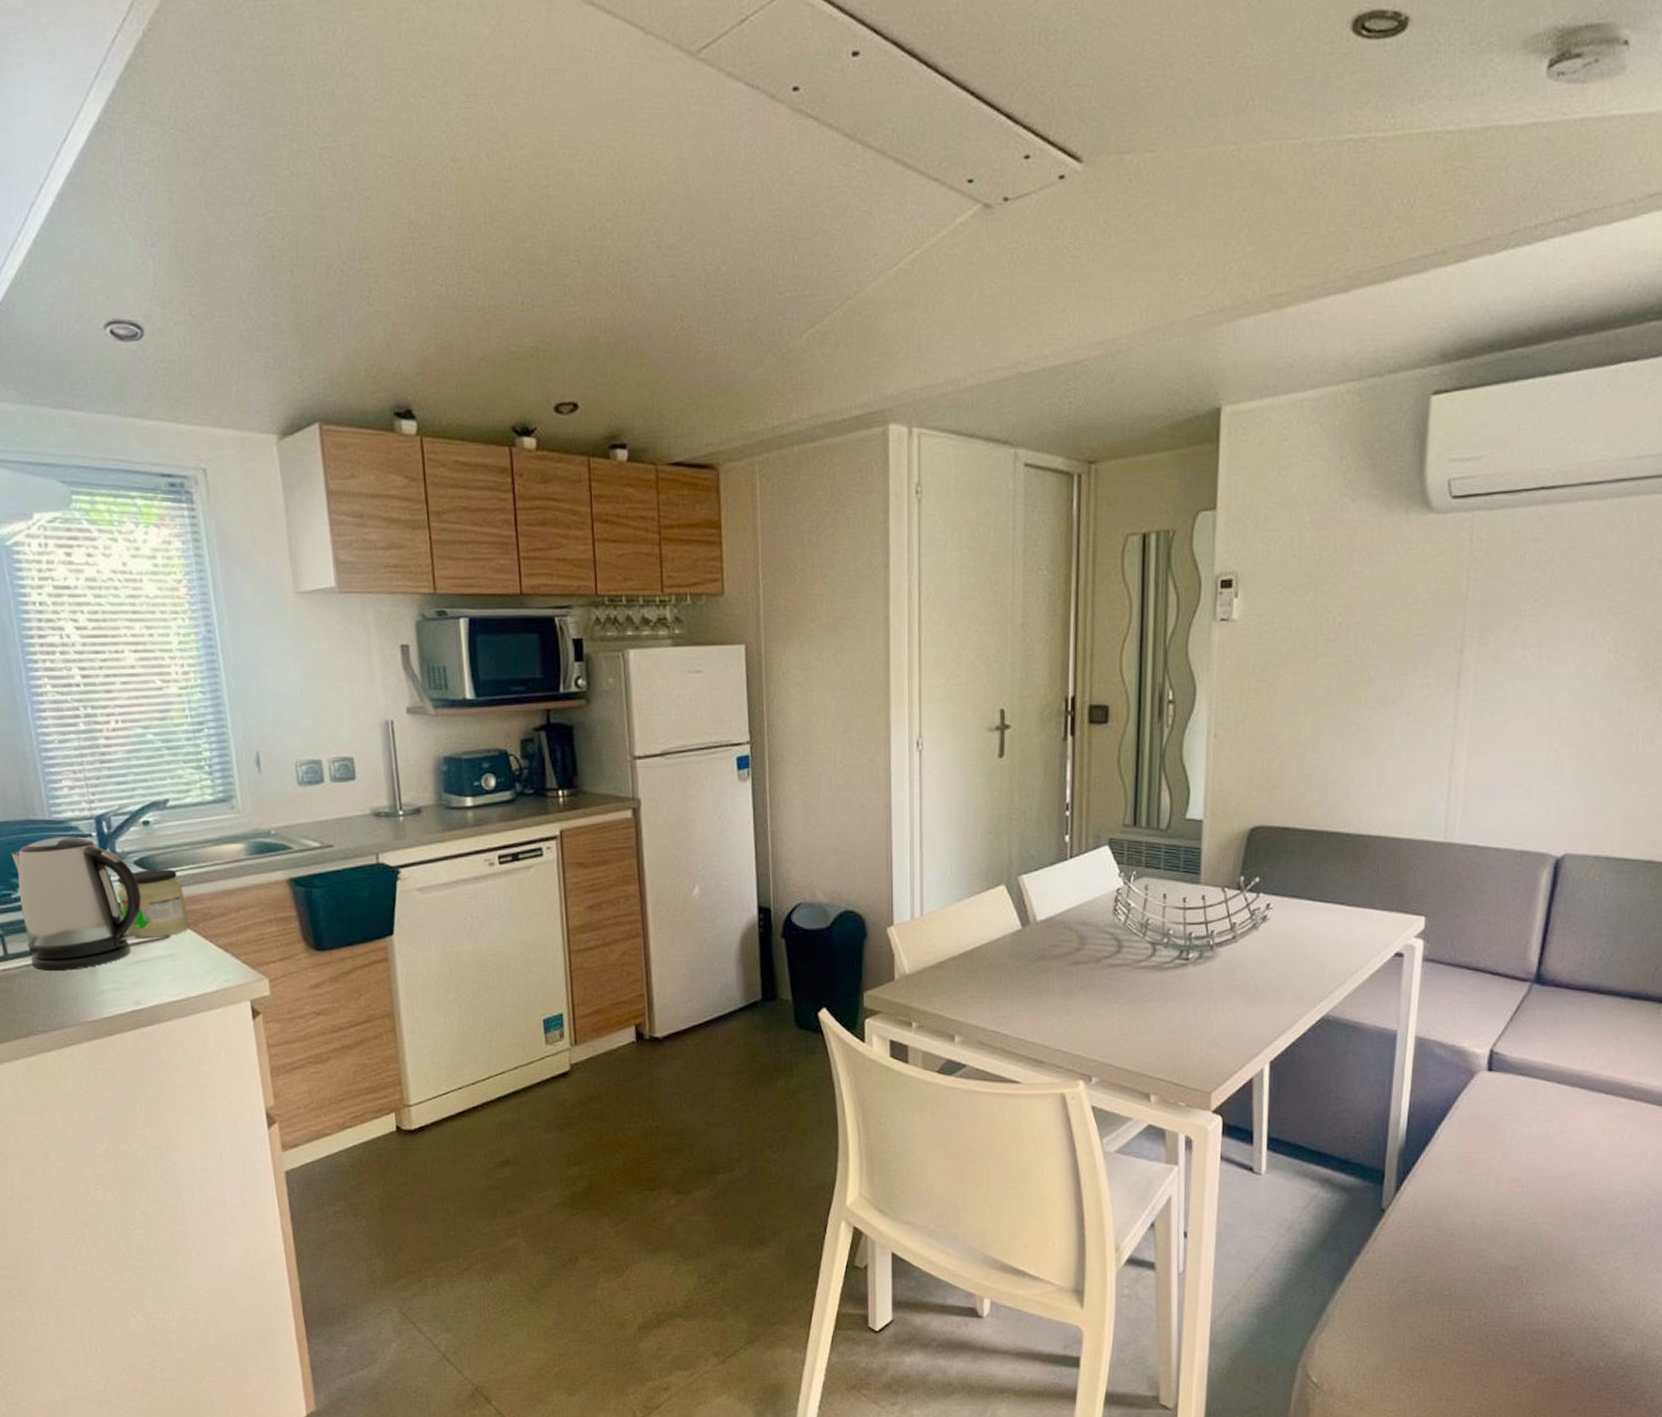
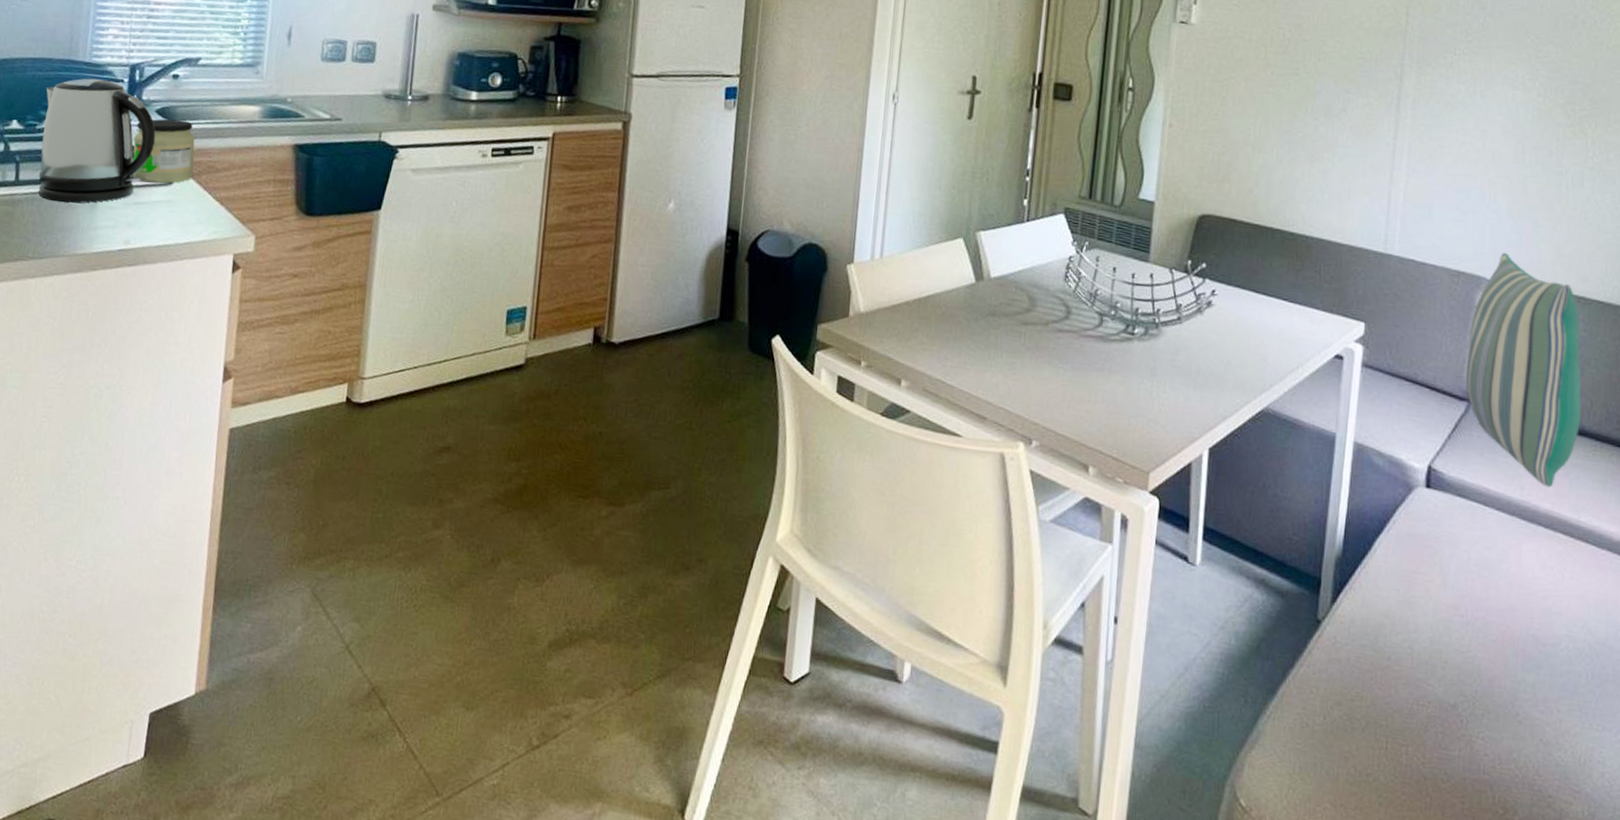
pillow: none [1528,824,1646,1055] -> present [1465,252,1582,488]

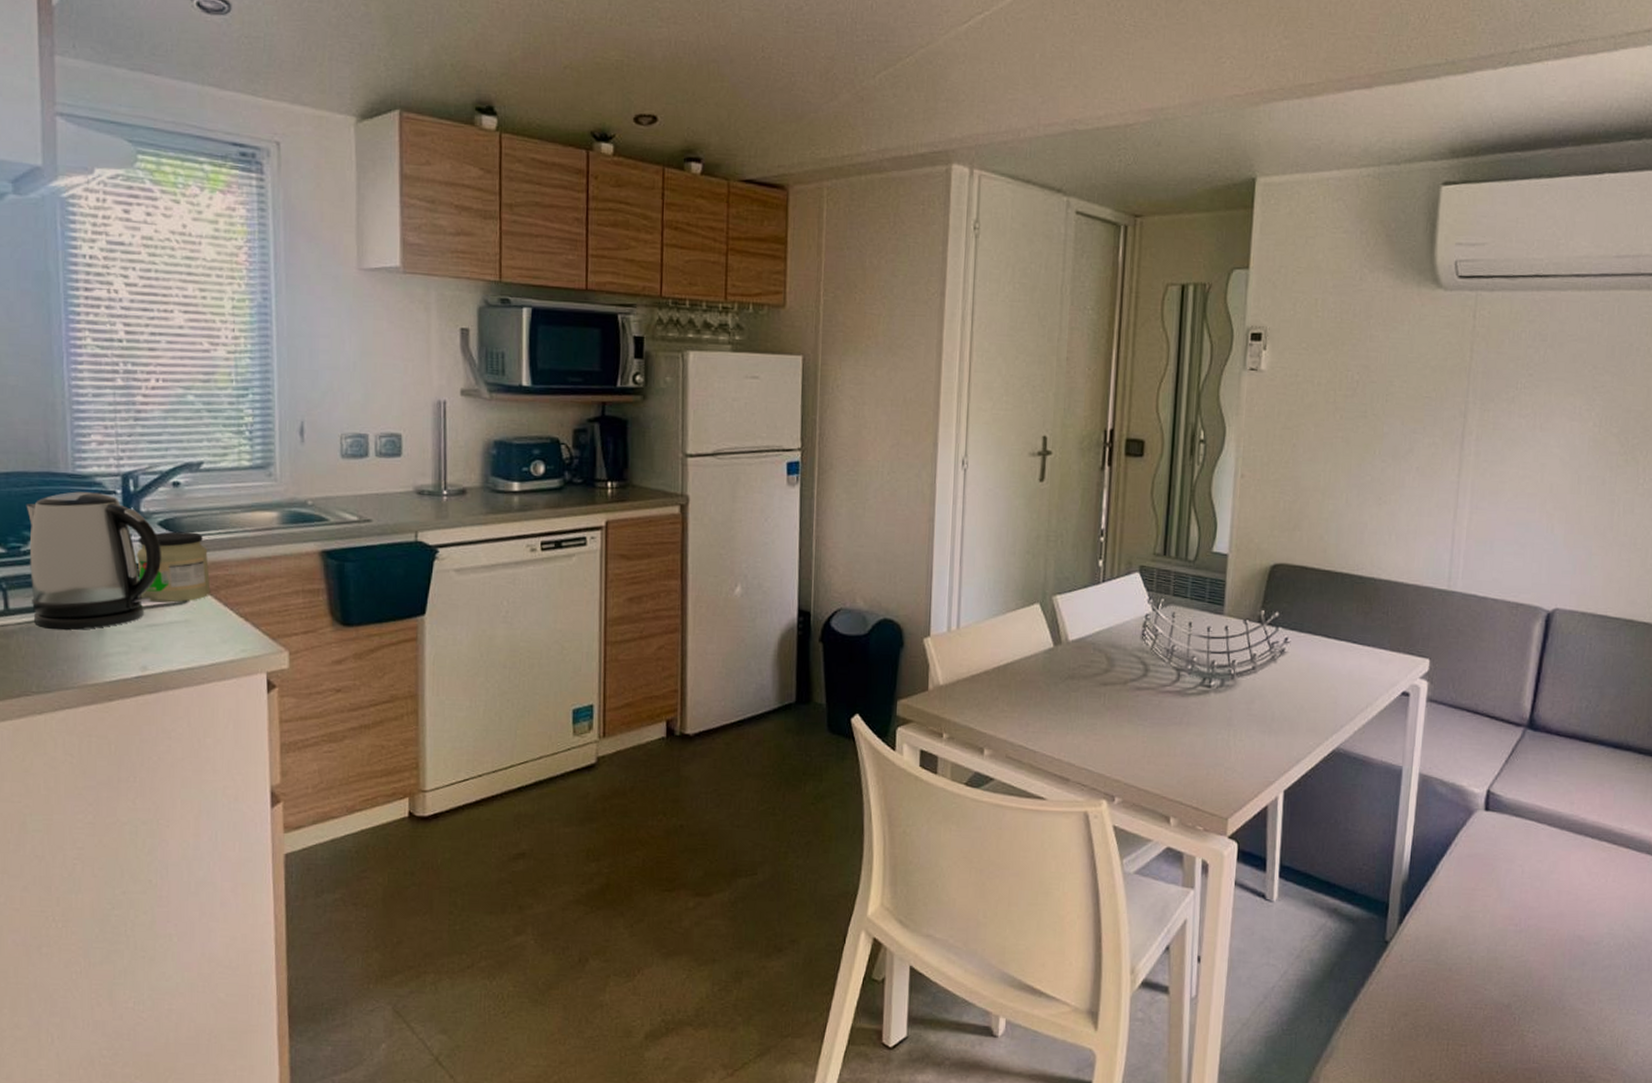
pillow: present [1465,252,1582,488] -> none [1522,581,1627,801]

